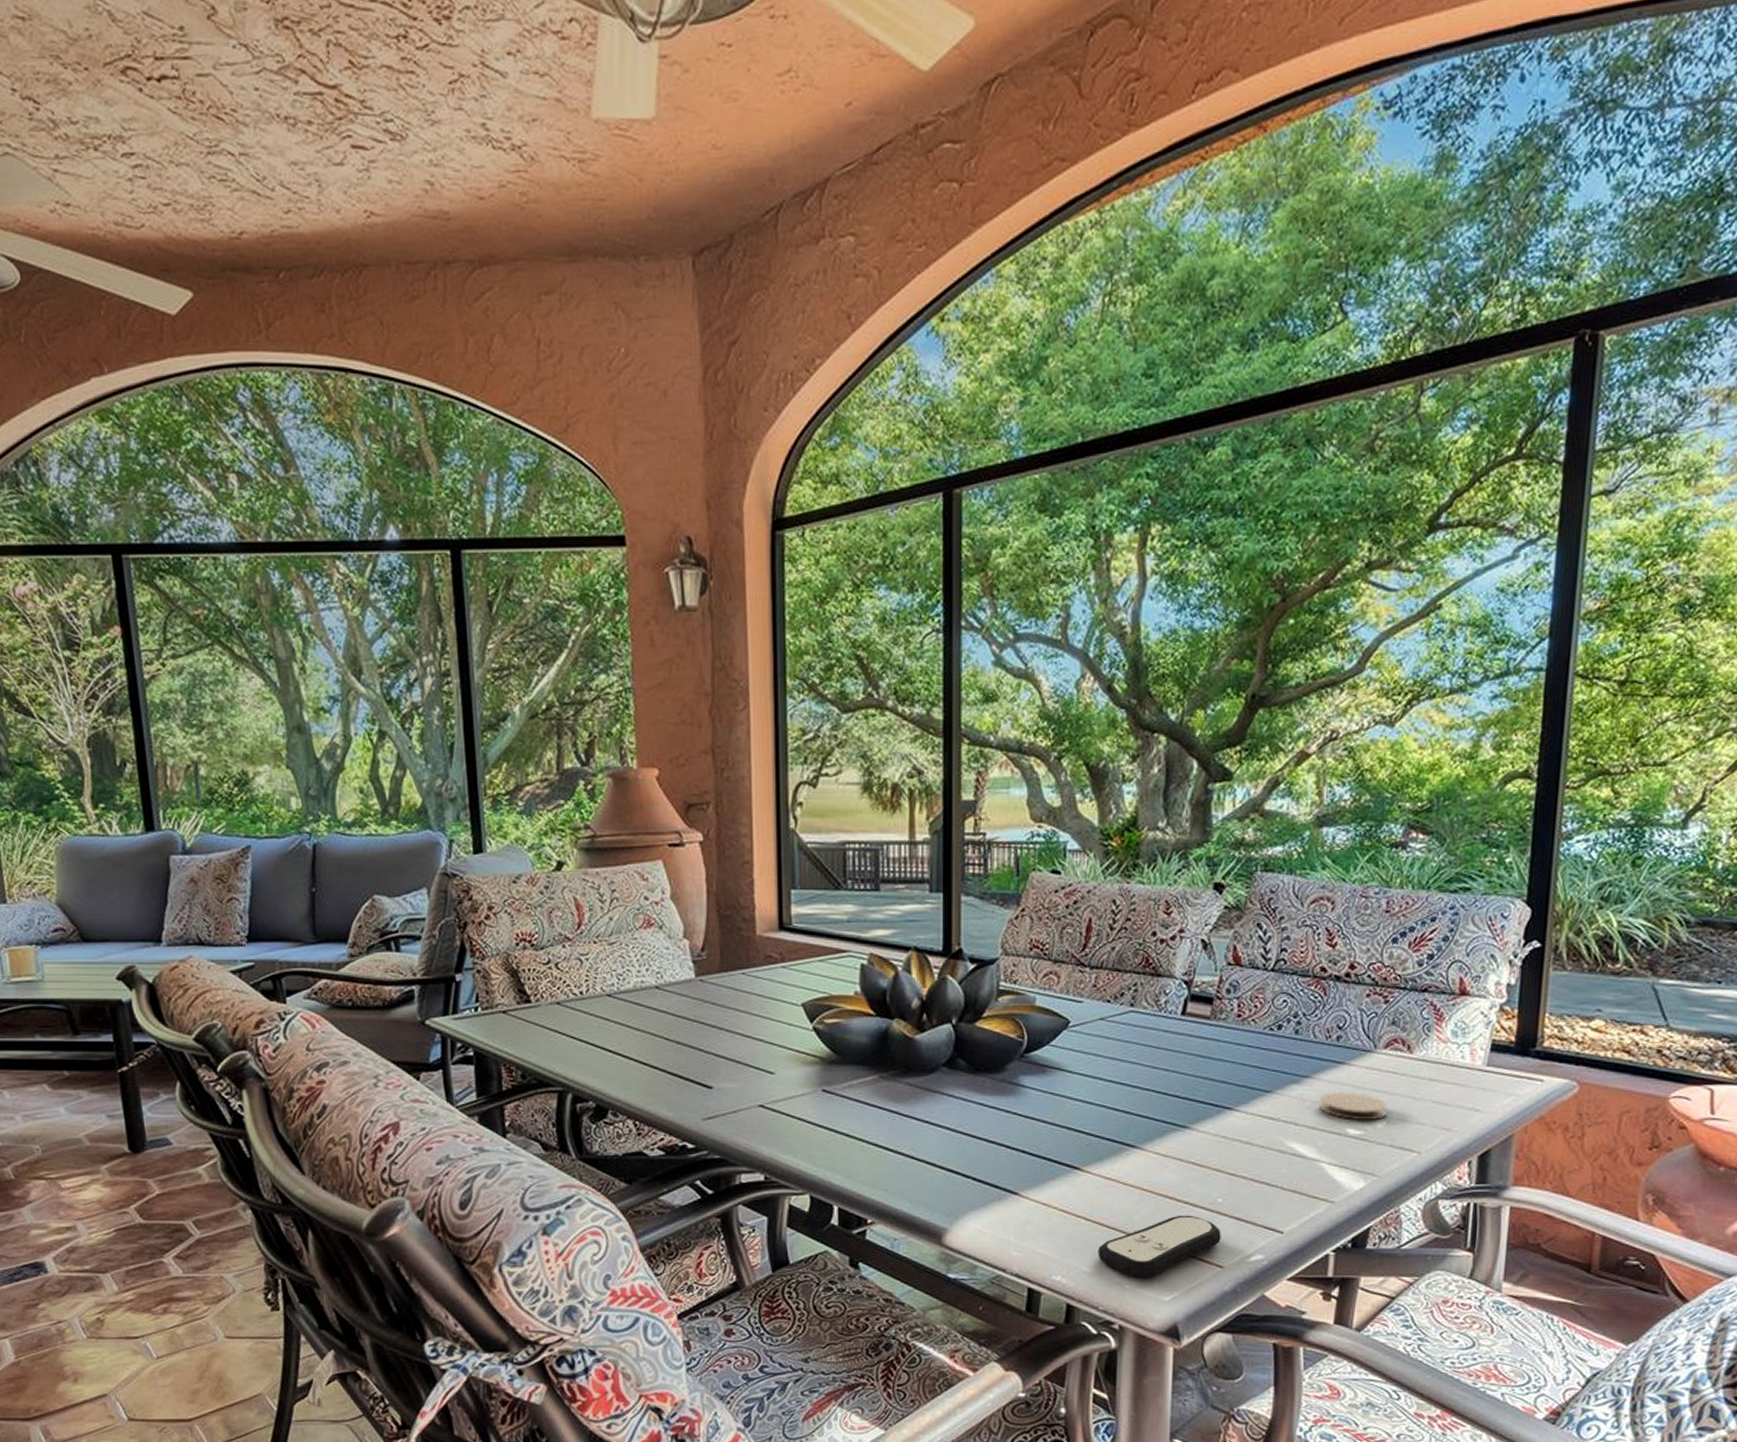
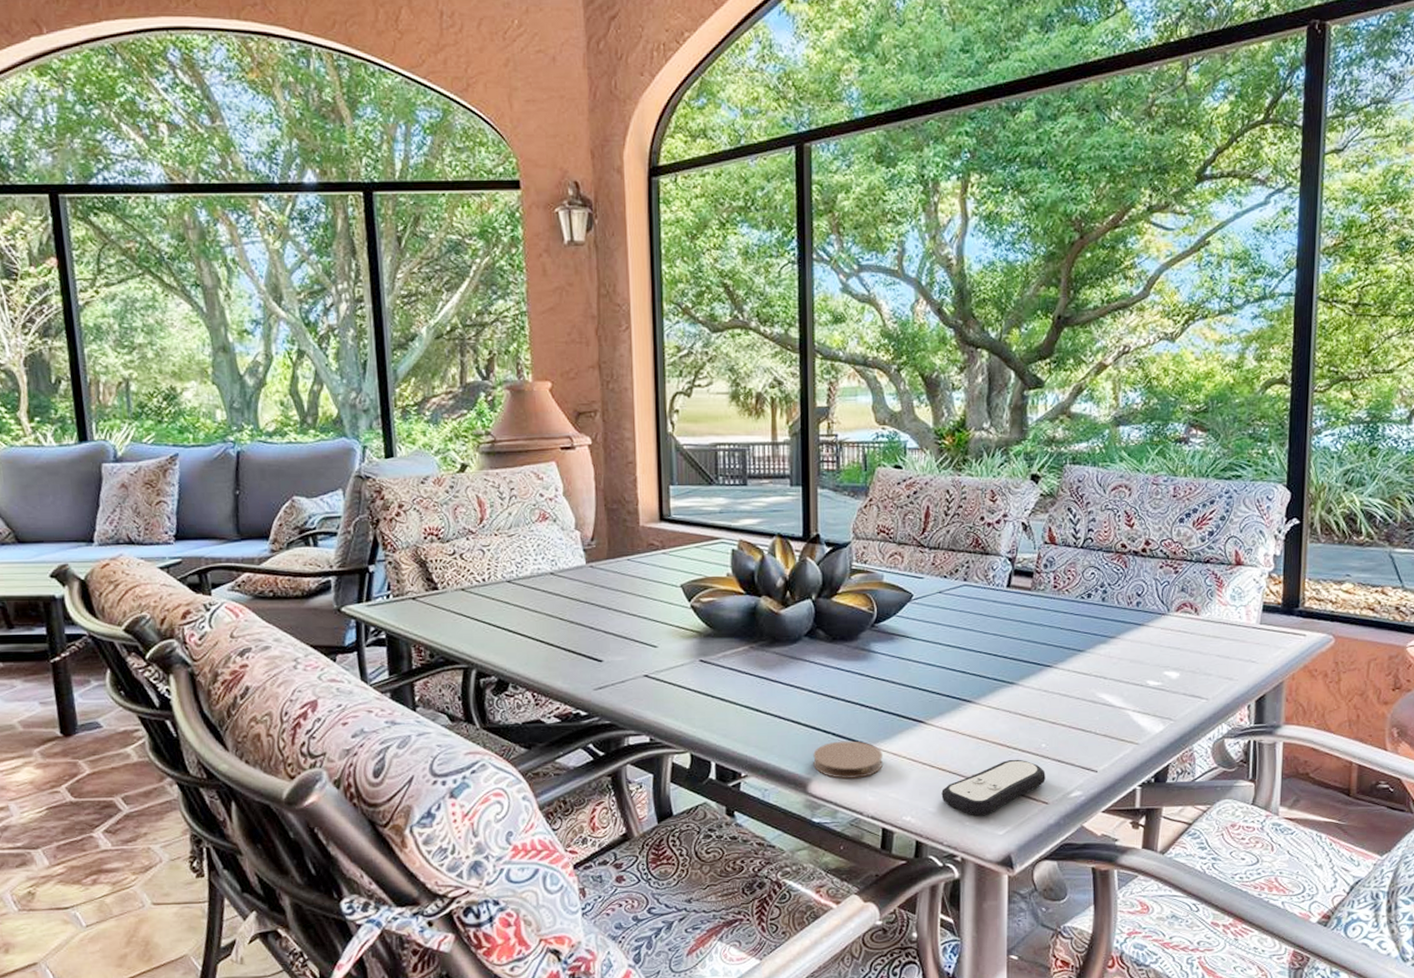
coaster: none [950,1187,1030,1230] -> present [813,740,883,779]
coaster: present [1319,1091,1387,1120] -> none [1124,648,1180,673]

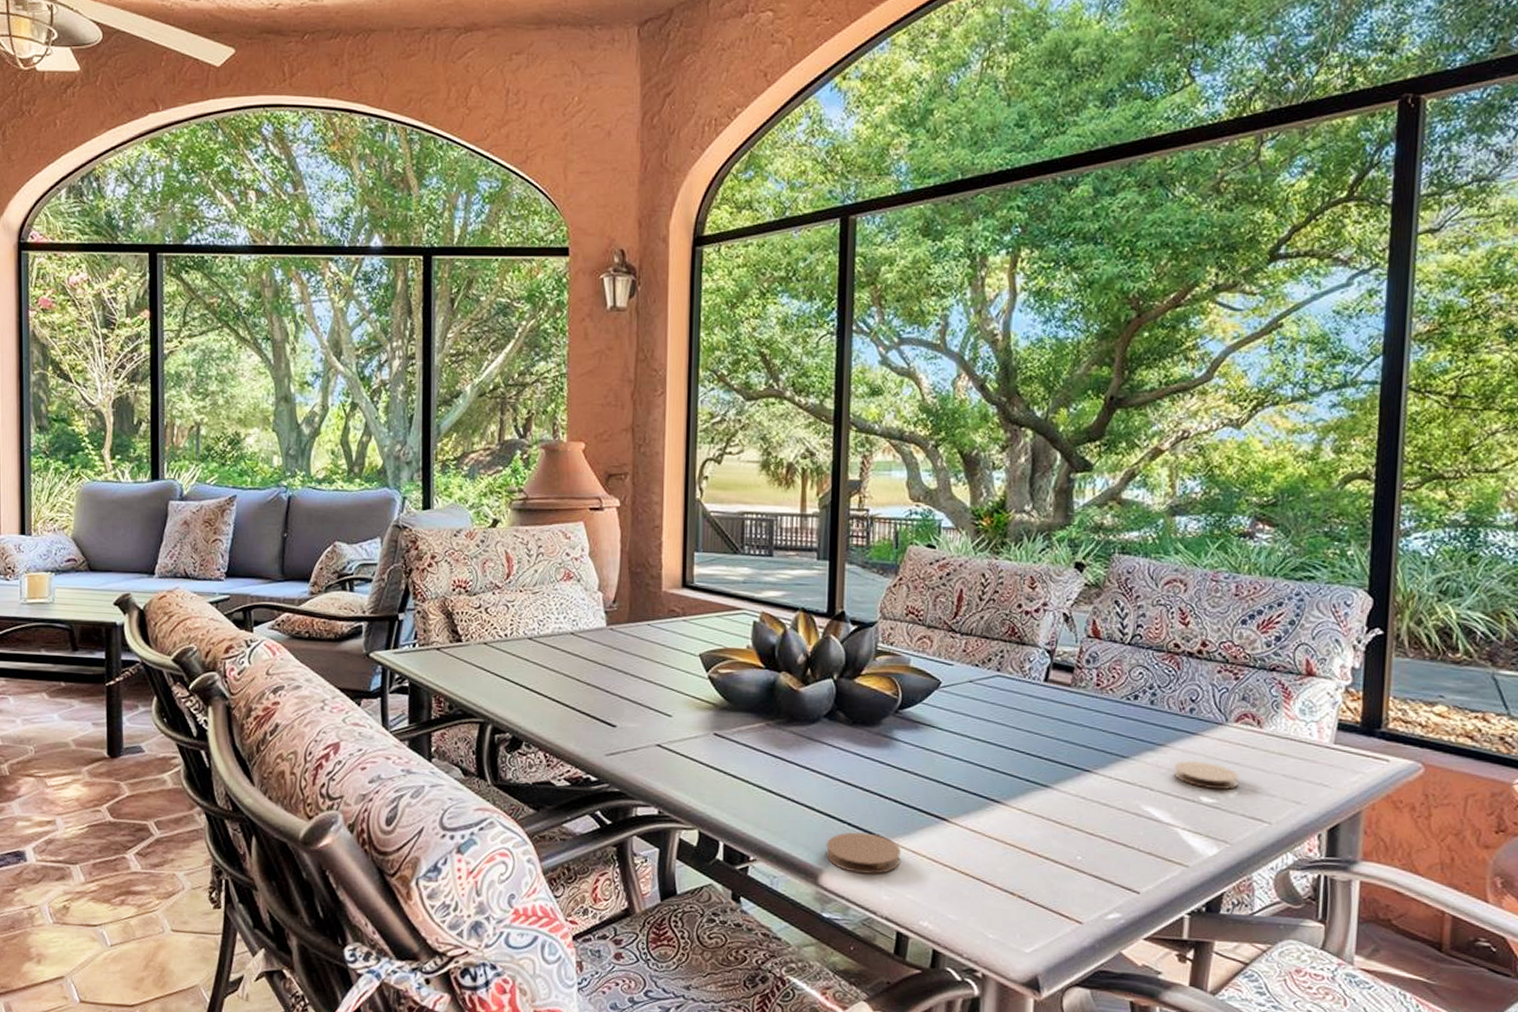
remote control: present [941,759,1046,816] -> none [963,870,1080,930]
coaster: none [1124,648,1180,673] -> present [1173,760,1239,790]

